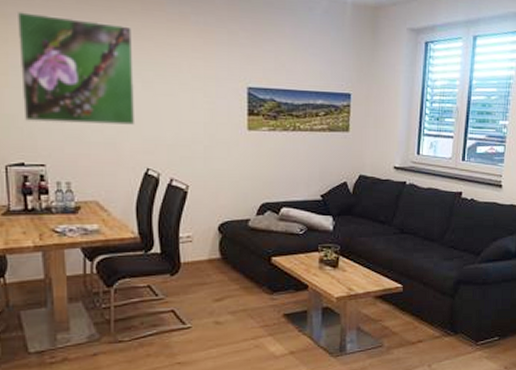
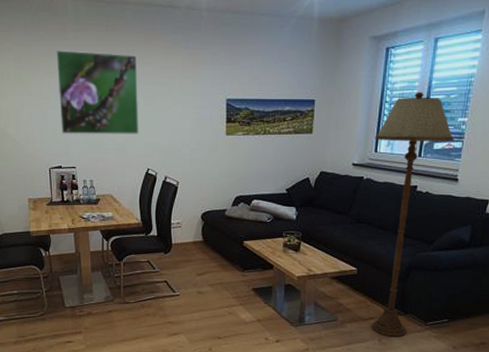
floor lamp: none [416,91,496,361] -> present [371,92,454,337]

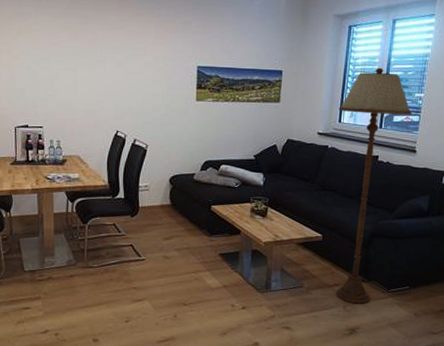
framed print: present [56,50,139,135] -> none [28,11,110,97]

